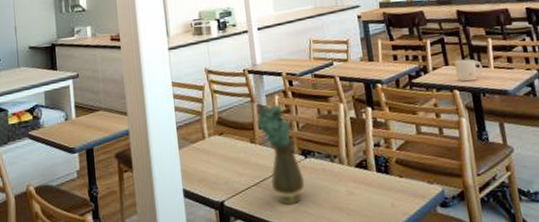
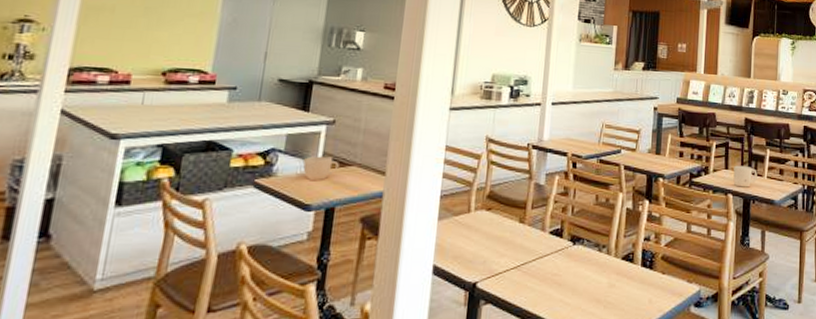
cup: none [61,105,89,128] -> present [303,156,339,182]
vase: present [257,102,305,206] -> none [530,180,568,293]

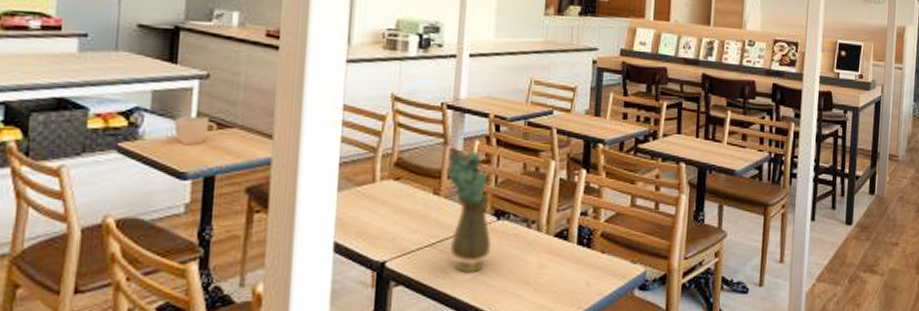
vase: none [530,180,568,293] -> present [446,145,492,274]
mug: present [733,165,757,188] -> none [686,129,716,155]

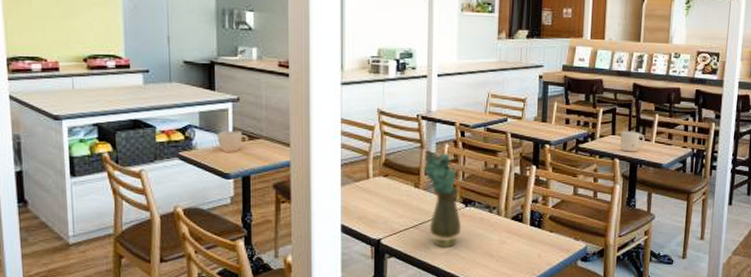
mug: none [686,129,716,155] -> present [620,131,645,152]

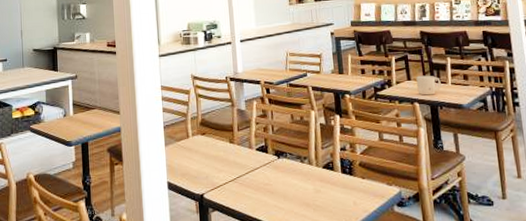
cup: present [218,130,248,153] -> none [61,103,85,124]
vase: present [424,149,462,248] -> none [236,107,277,200]

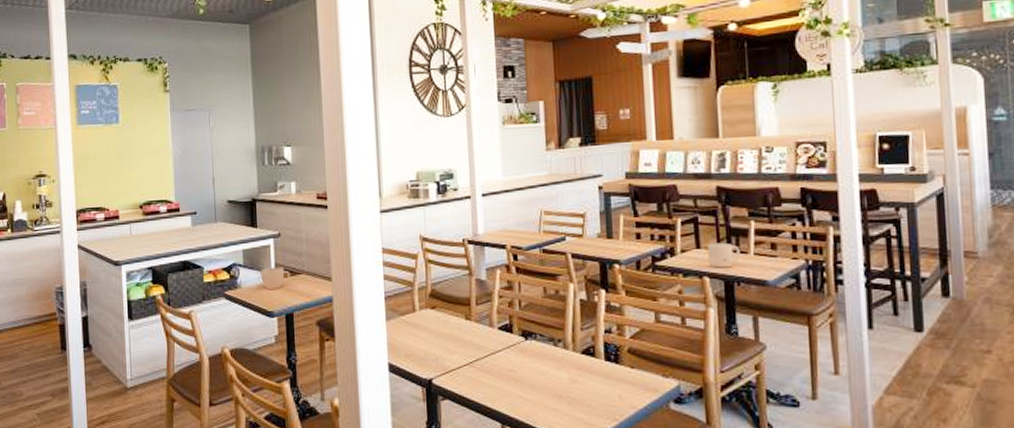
cup: none [61,103,85,124] -> present [261,267,290,291]

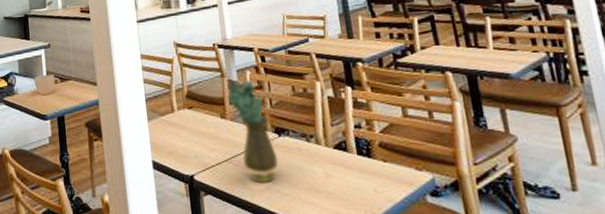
vase: none [474,276,523,389] -> present [227,77,279,184]
mug: present [708,242,740,268] -> none [446,38,480,63]

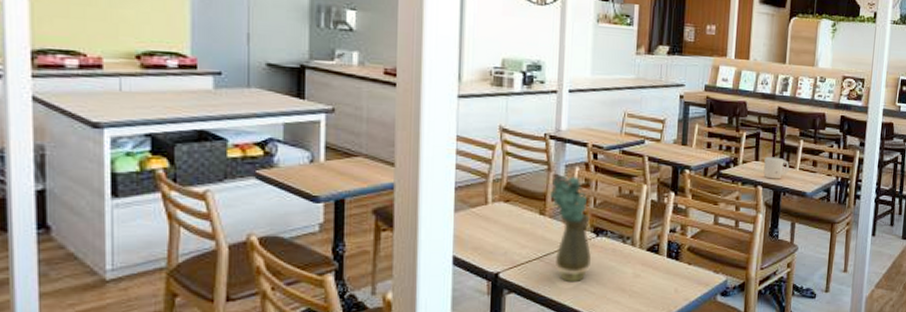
cup: present [34,74,60,96] -> none [306,146,344,173]
mug: none [446,38,480,63] -> present [763,156,789,179]

